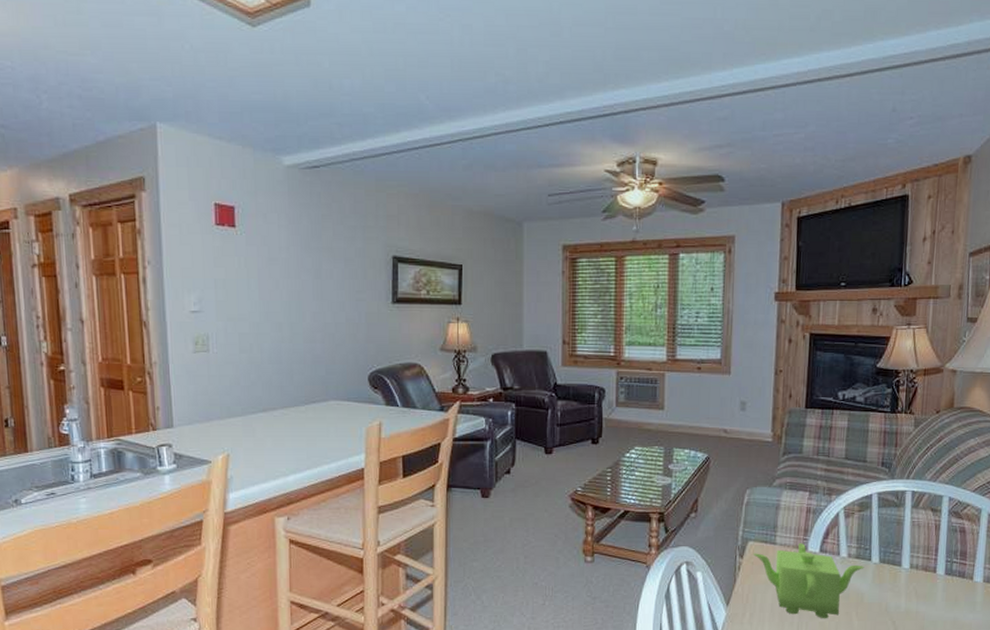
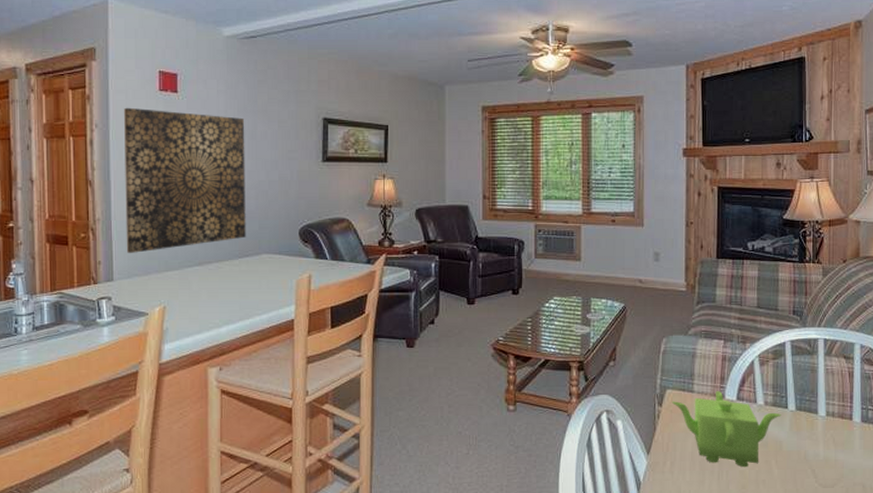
wall art: none [178,243,312,398] -> present [124,107,246,253]

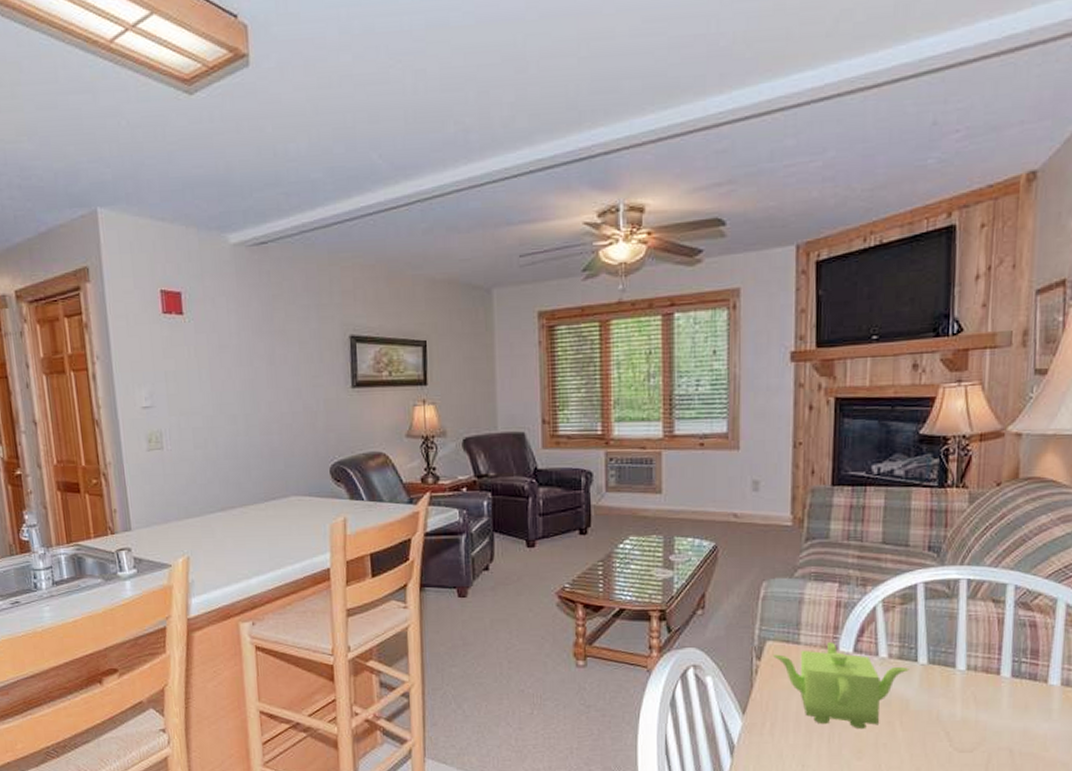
wall art: present [124,107,246,253] -> none [126,334,271,499]

